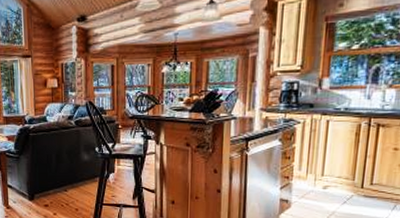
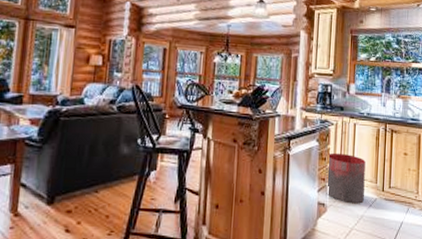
trash can: none [289,151,341,201] -> present [325,152,366,204]

